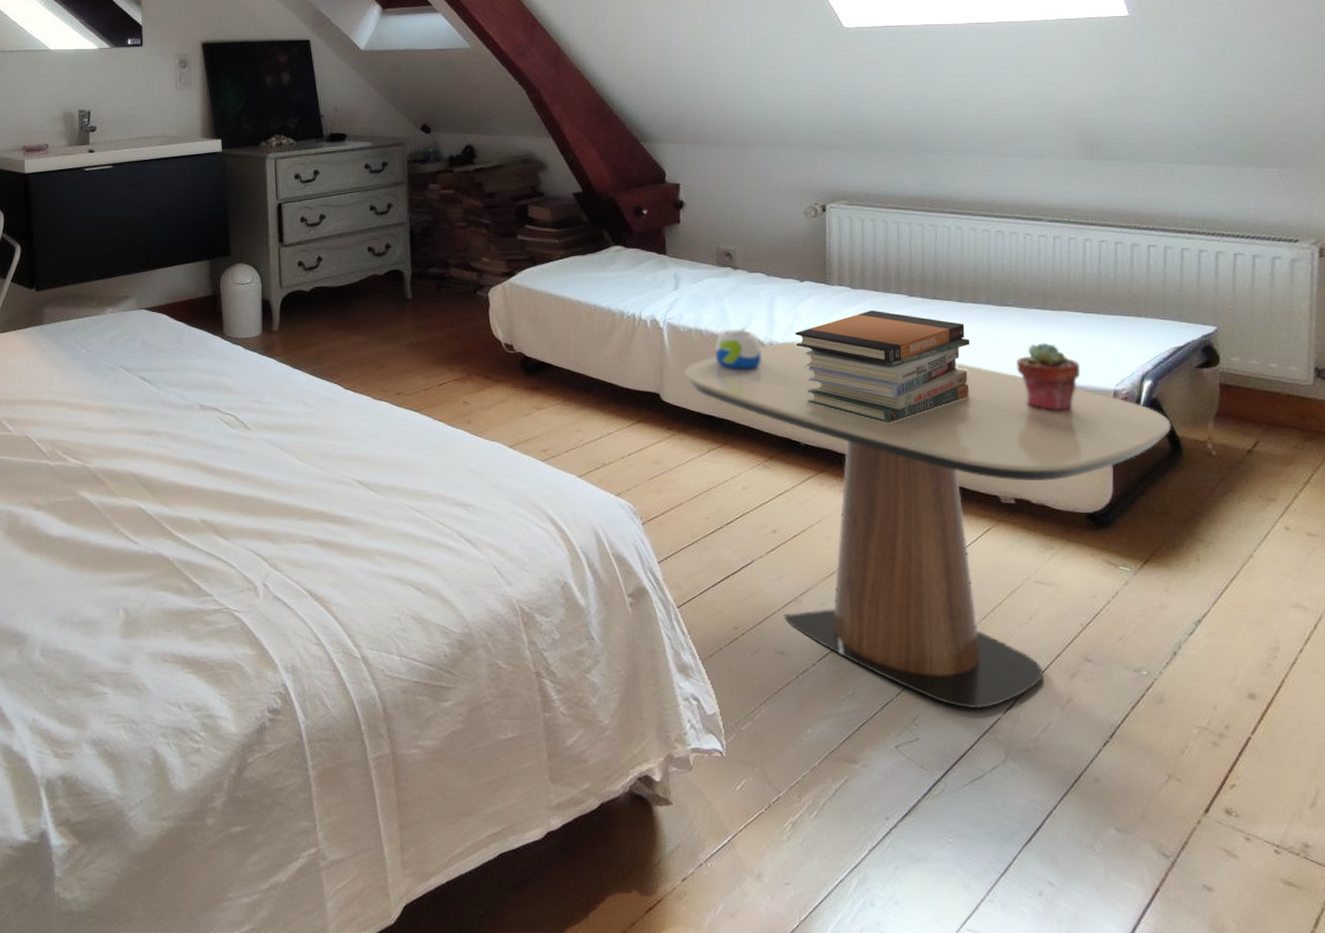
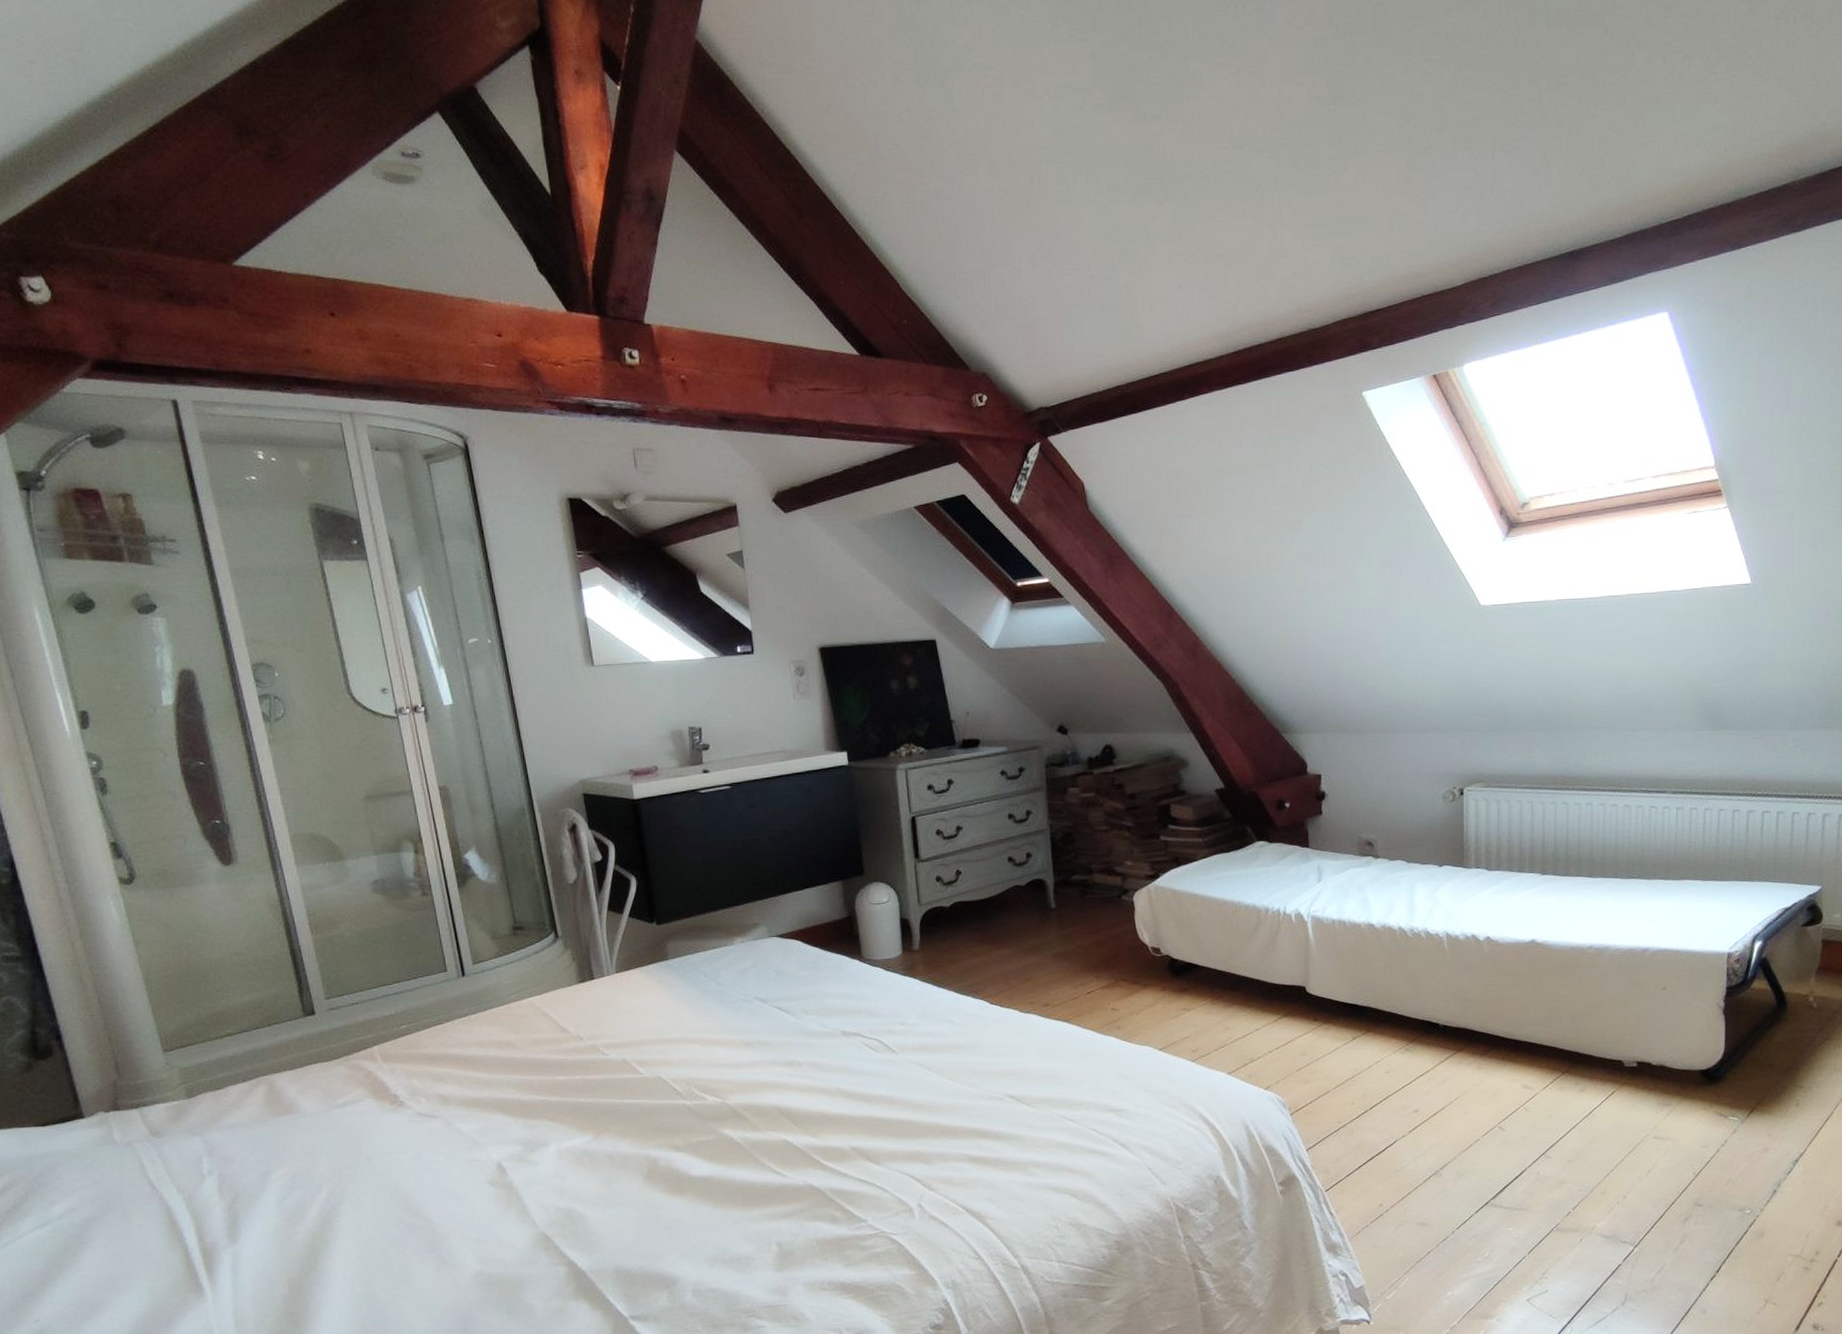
side table: present [685,341,1171,710] -> none [1329,925,1778,1259]
mug: present [715,327,761,370] -> none [1357,915,1402,958]
book stack: present [795,311,970,424] -> none [1434,890,1599,1000]
potted succulent: present [1015,342,1081,412] -> none [1640,911,1699,977]

